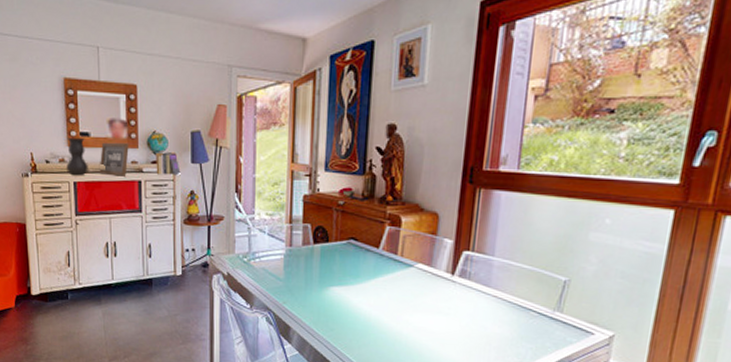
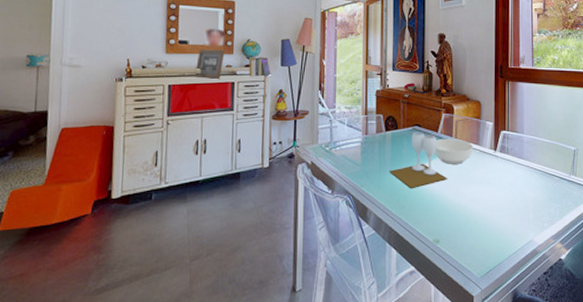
vase: present [66,138,88,177] -> none [162,46,184,81]
wineglass: none [317,246,387,310] -> present [390,132,447,188]
bowl: none [372,256,424,288] -> present [434,138,474,164]

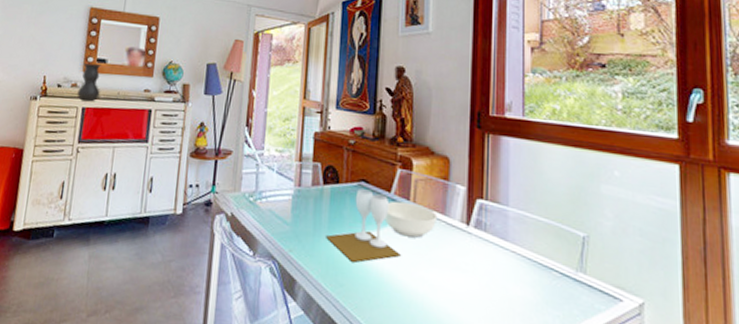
vase: none [162,46,184,81] -> present [77,63,101,103]
picture frame: present [194,49,225,79] -> none [110,69,144,105]
books: present [249,57,271,77] -> none [168,82,193,106]

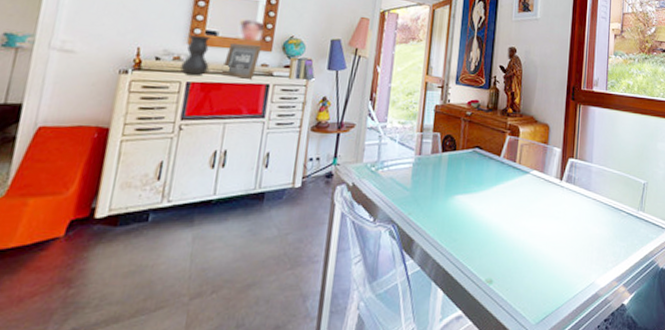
picture frame: none [110,69,144,105] -> present [220,42,262,79]
books: none [168,82,193,106] -> present [288,57,315,81]
wineglass: present [326,189,401,263] -> none [443,154,507,219]
bowl: present [384,201,438,238] -> none [494,163,538,194]

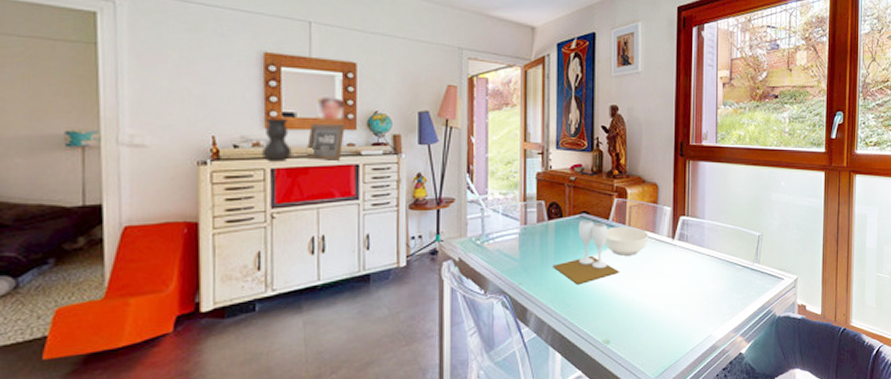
books: present [288,57,315,81] -> none [377,133,406,158]
wineglass: none [443,154,507,219] -> present [553,220,619,284]
bowl: none [494,163,538,194] -> present [604,226,649,256]

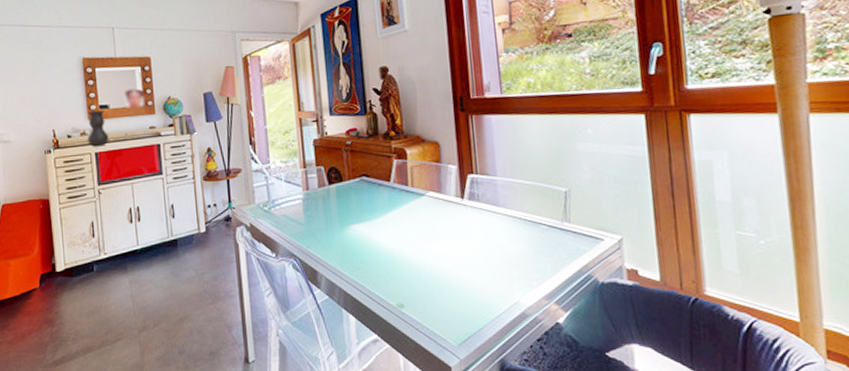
picture frame: present [305,123,345,161] -> none [119,110,147,143]
books: none [377,133,406,158] -> present [172,114,197,137]
wineglass: present [553,220,619,284] -> none [338,183,406,247]
bowl: present [604,226,649,256] -> none [387,187,435,218]

